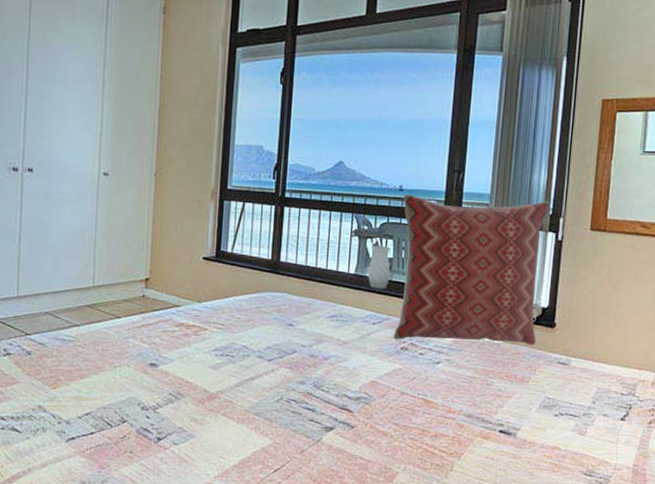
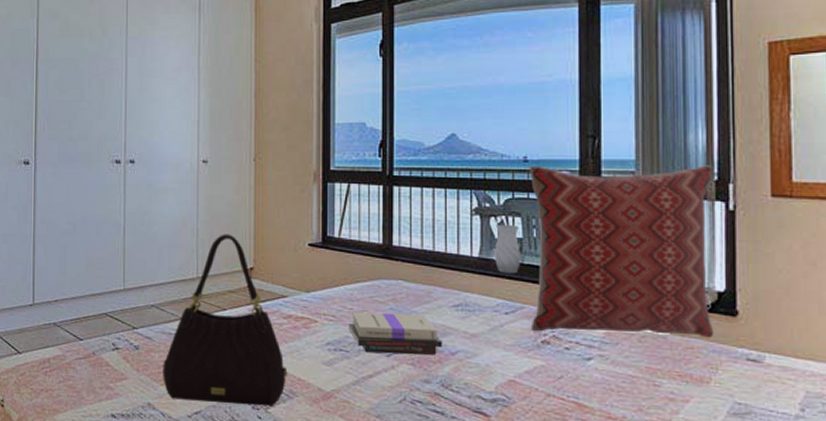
handbag: none [54,245,177,407] -> present [161,234,288,407]
books: none [235,322,318,360] -> present [348,312,443,355]

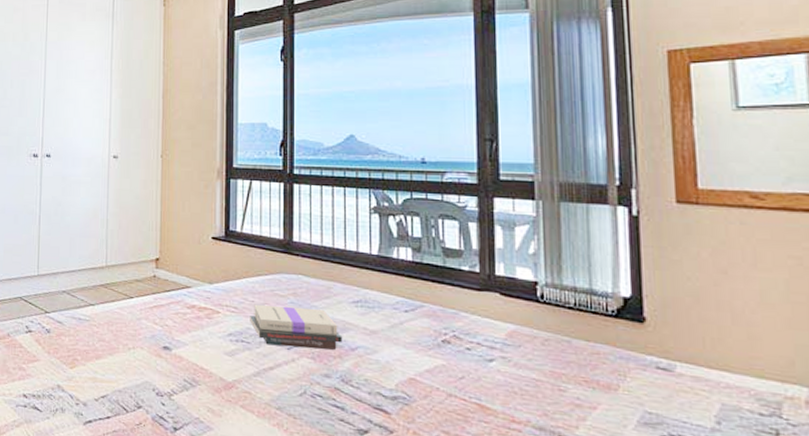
handbag: present [161,234,288,407] -> none [71,225,191,394]
vase: present [493,224,522,274] -> none [392,223,421,273]
pillow: present [529,165,713,338] -> none [427,167,620,344]

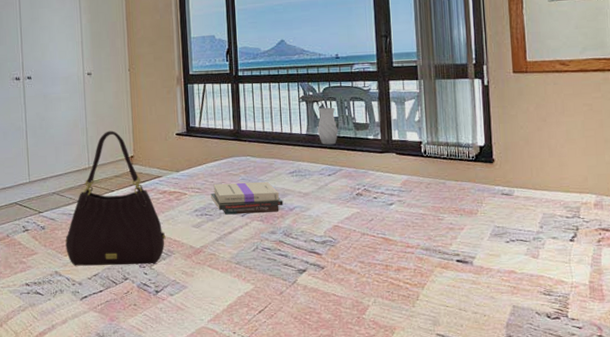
handbag: none [71,225,191,394] -> present [64,130,166,266]
vase: none [392,223,421,273] -> present [317,107,339,145]

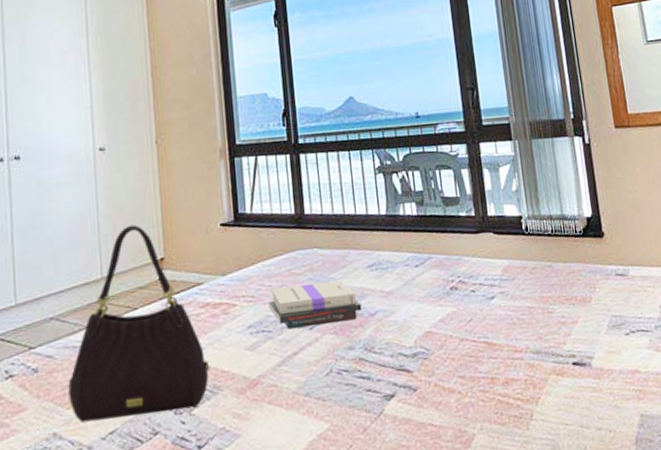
vase: present [317,107,339,145] -> none [398,178,424,228]

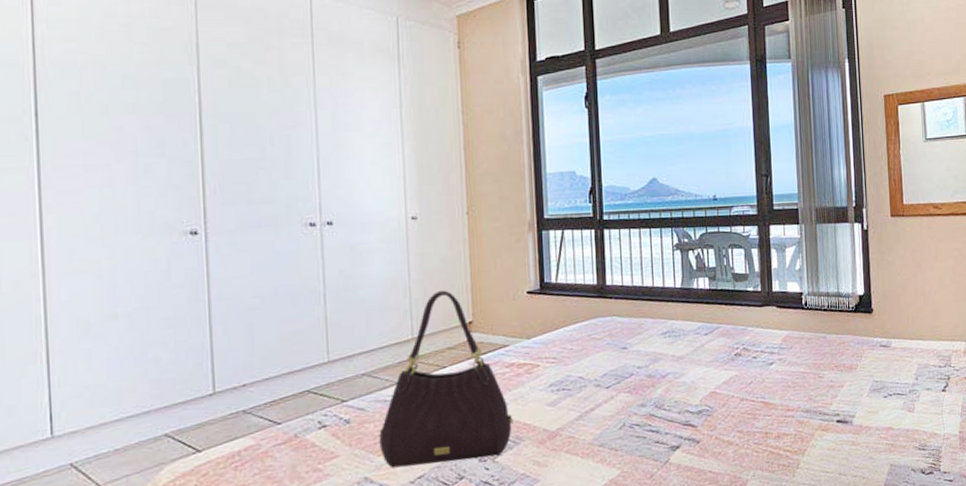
books: present [268,279,362,330] -> none [569,345,655,388]

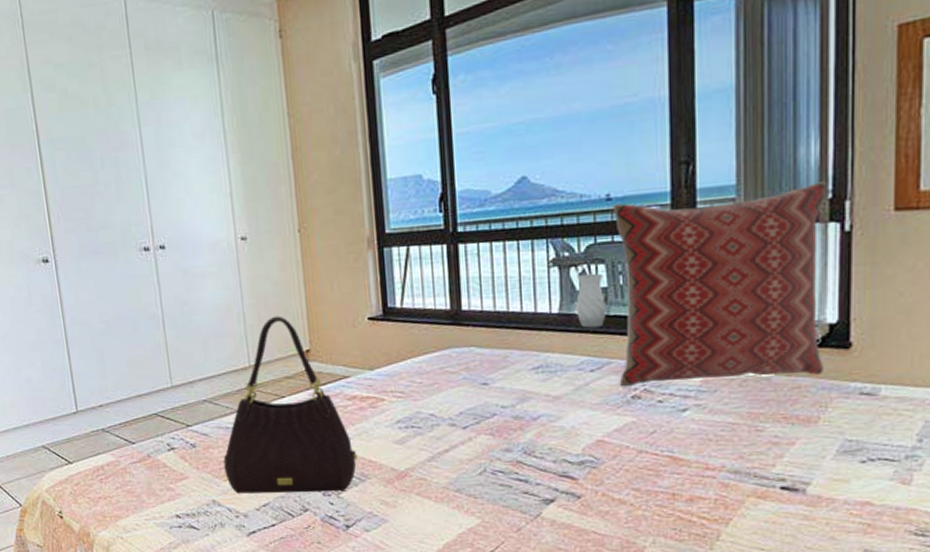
vase: none [693,256,716,300] -> present [575,273,608,328]
pillow: none [718,194,857,346] -> present [613,181,826,386]

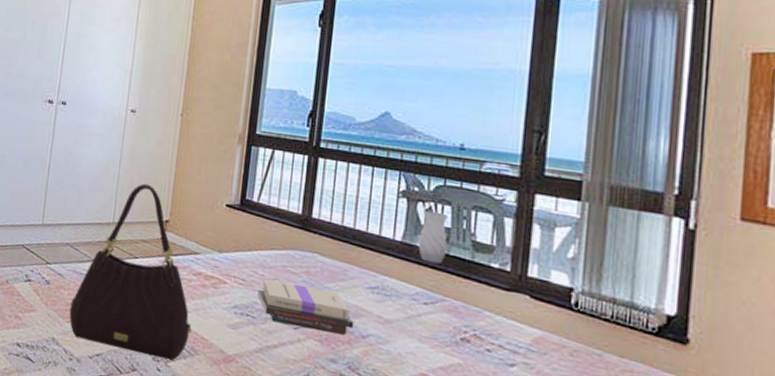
books: none [419,380,523,427] -> present [257,279,354,335]
pillow: present [613,181,826,386] -> none [450,154,673,364]

